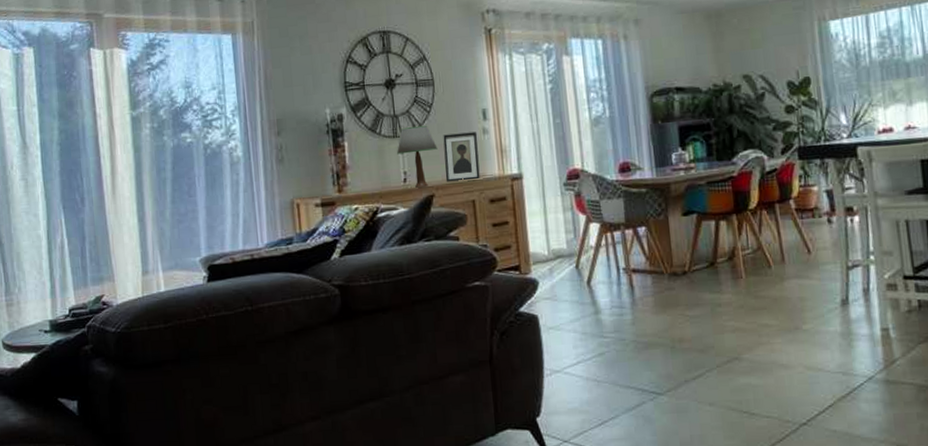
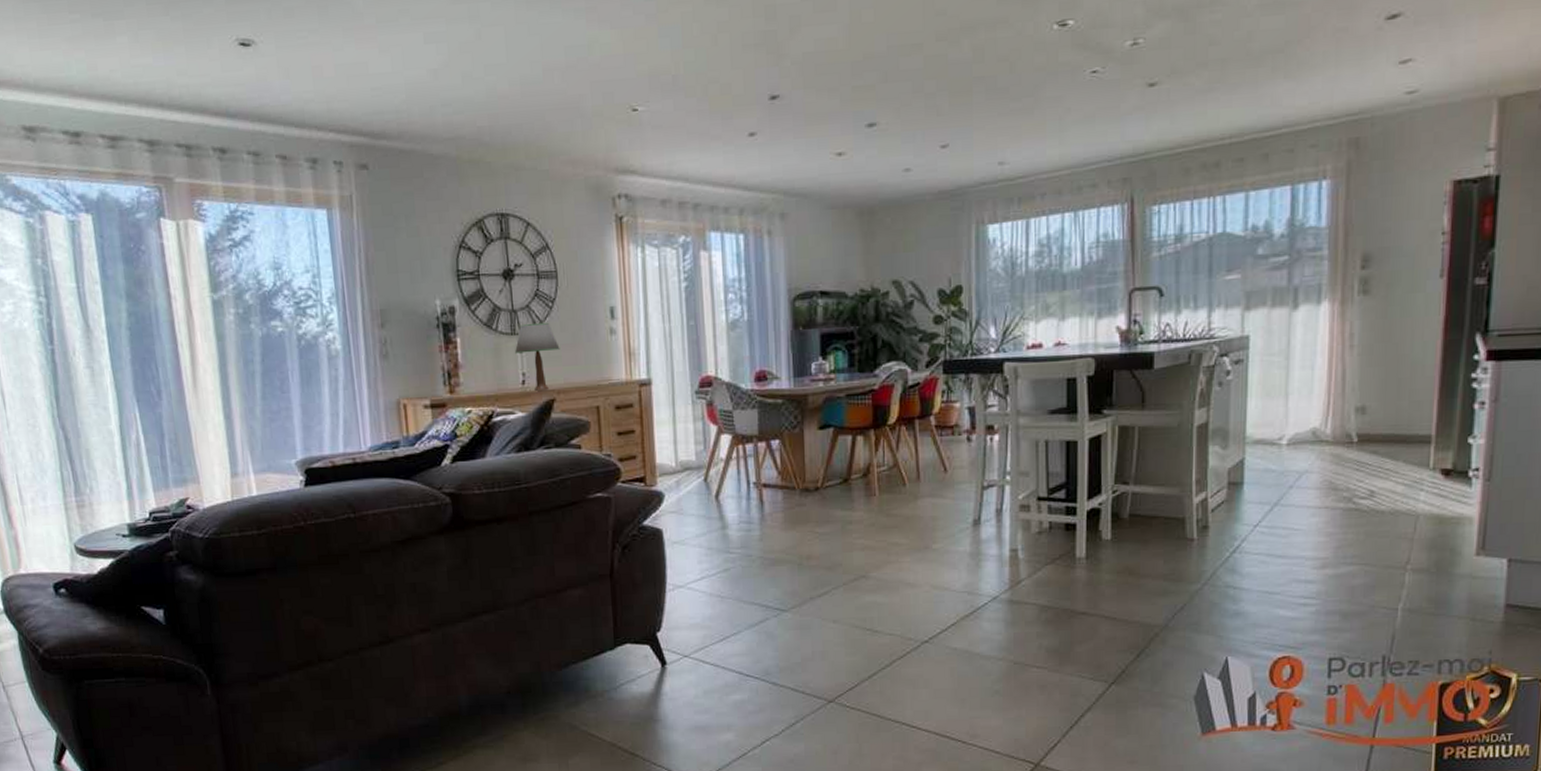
picture frame: present [443,131,480,182] -> none [566,331,606,386]

